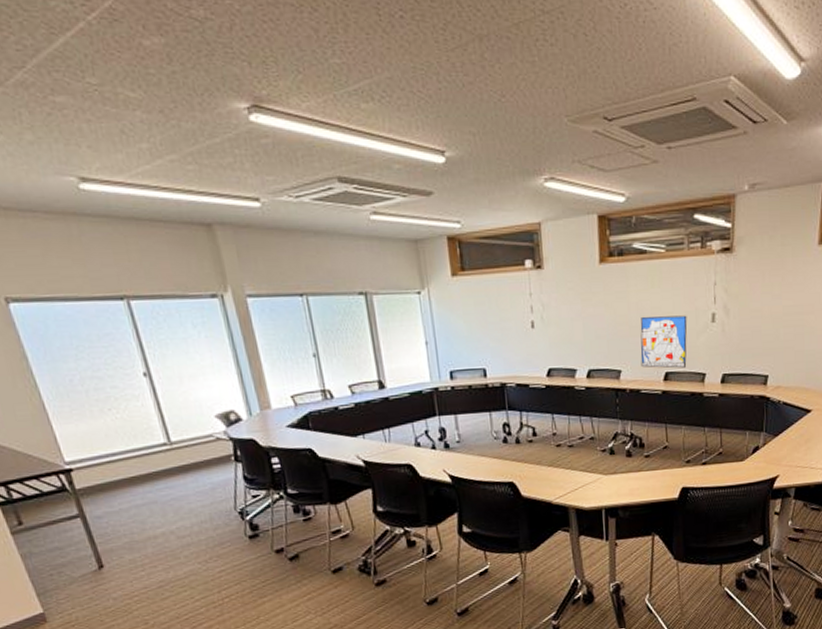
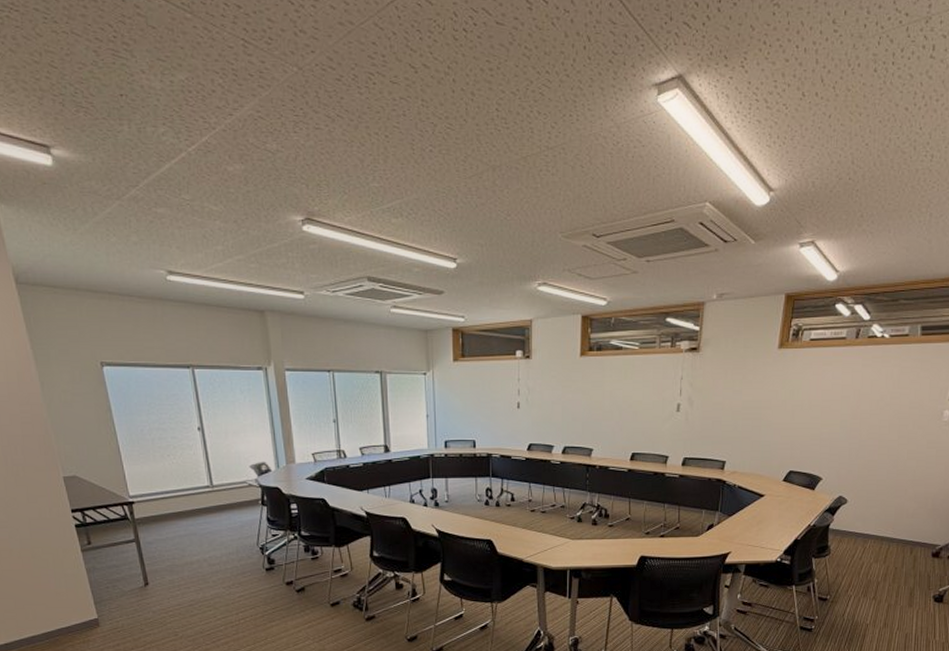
wall art: present [640,315,688,369] -> none [611,403,655,450]

